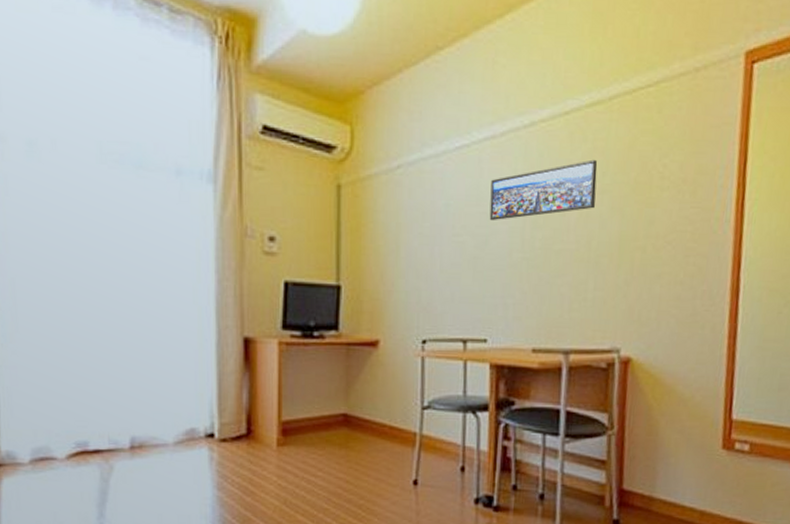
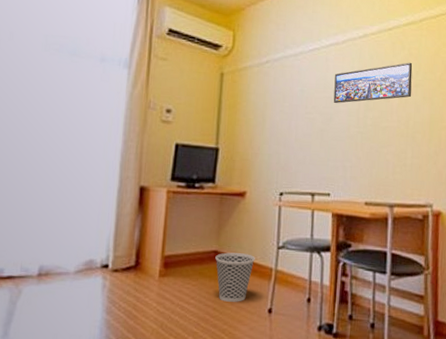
wastebasket: none [345,415,394,473] -> present [215,252,255,302]

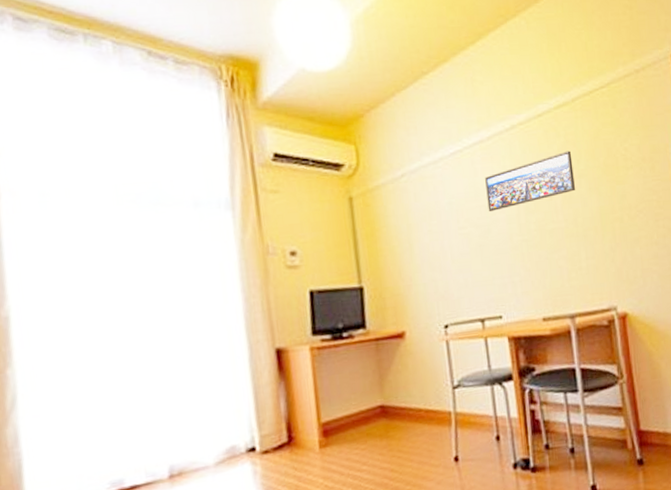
wastebasket: present [215,252,255,302] -> none [382,401,429,460]

